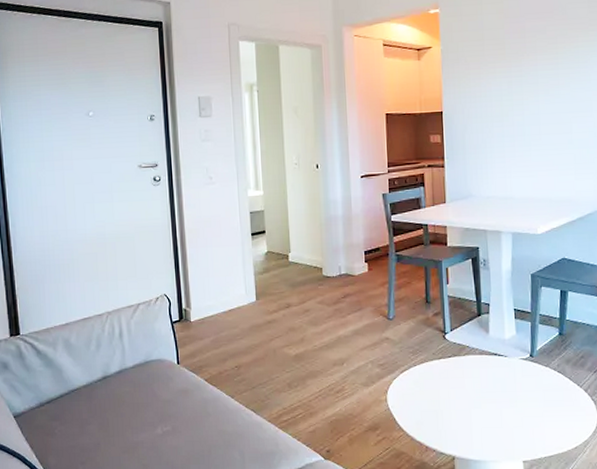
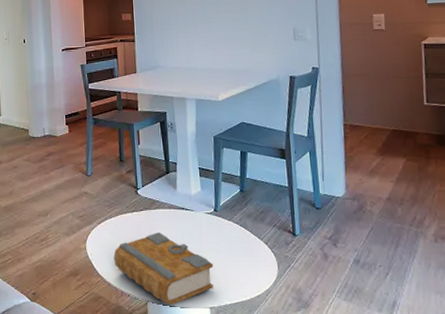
book: none [417,381,528,462] -> present [113,233,214,307]

